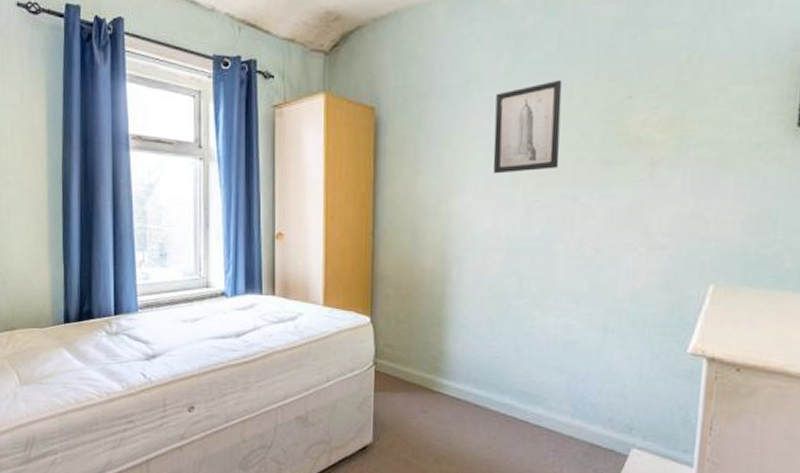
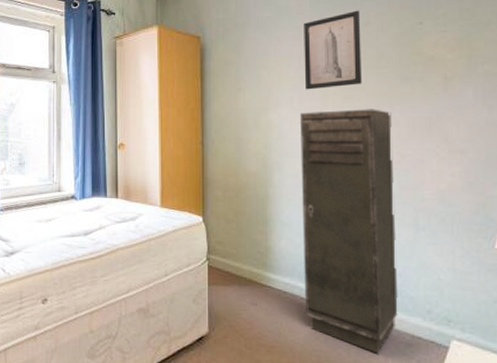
storage cabinet: none [478,197,589,463] -> present [300,109,398,354]

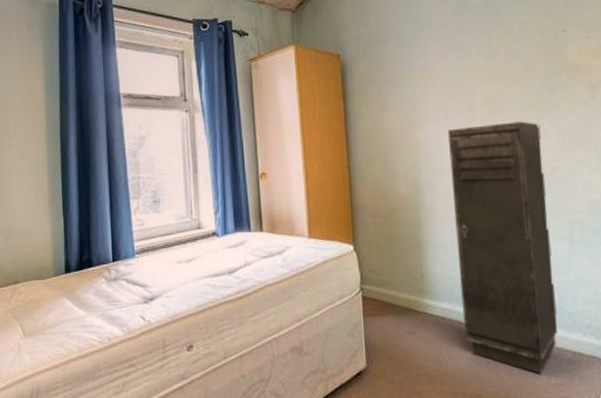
wall art: present [304,10,363,90] -> none [446,19,509,106]

